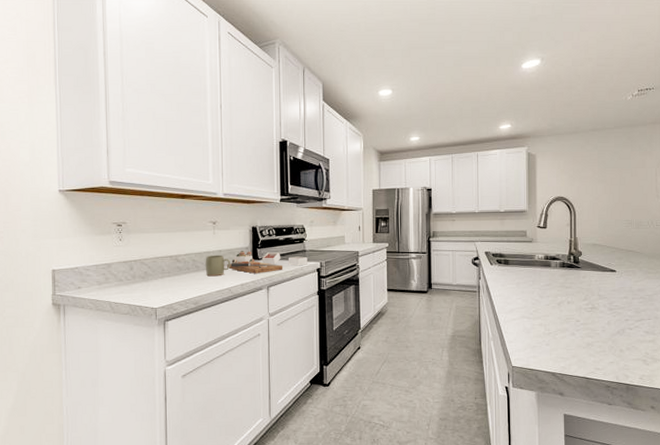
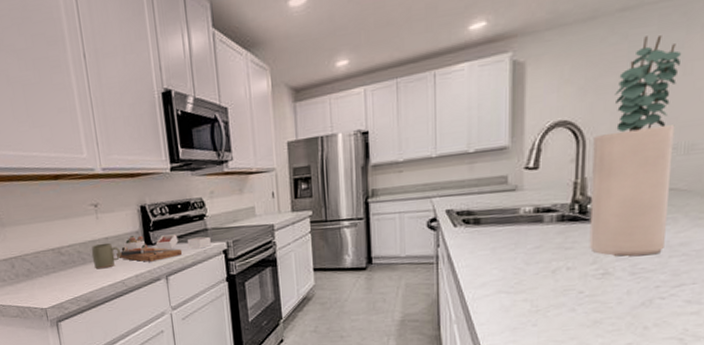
vase: none [580,148,630,297] -> present [589,35,682,257]

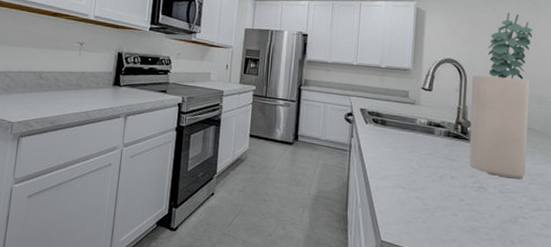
mug: present [91,243,121,268] -> none [66,76,92,98]
cutting board: present [117,234,211,262] -> none [88,75,170,101]

